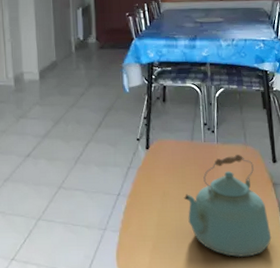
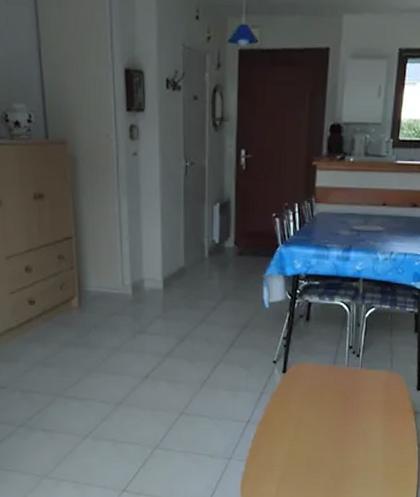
kettle: present [184,154,272,257] -> none [319,380,406,486]

